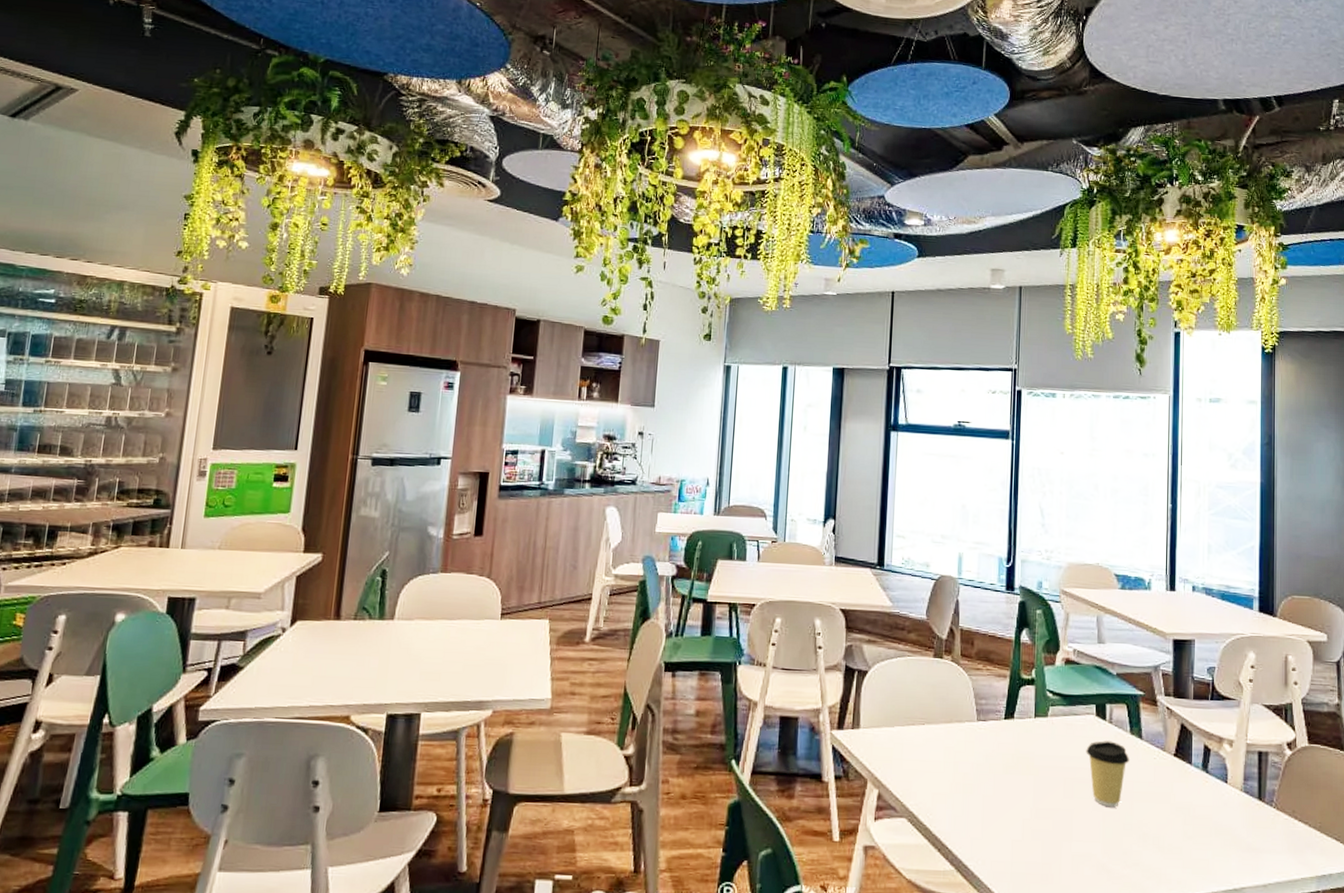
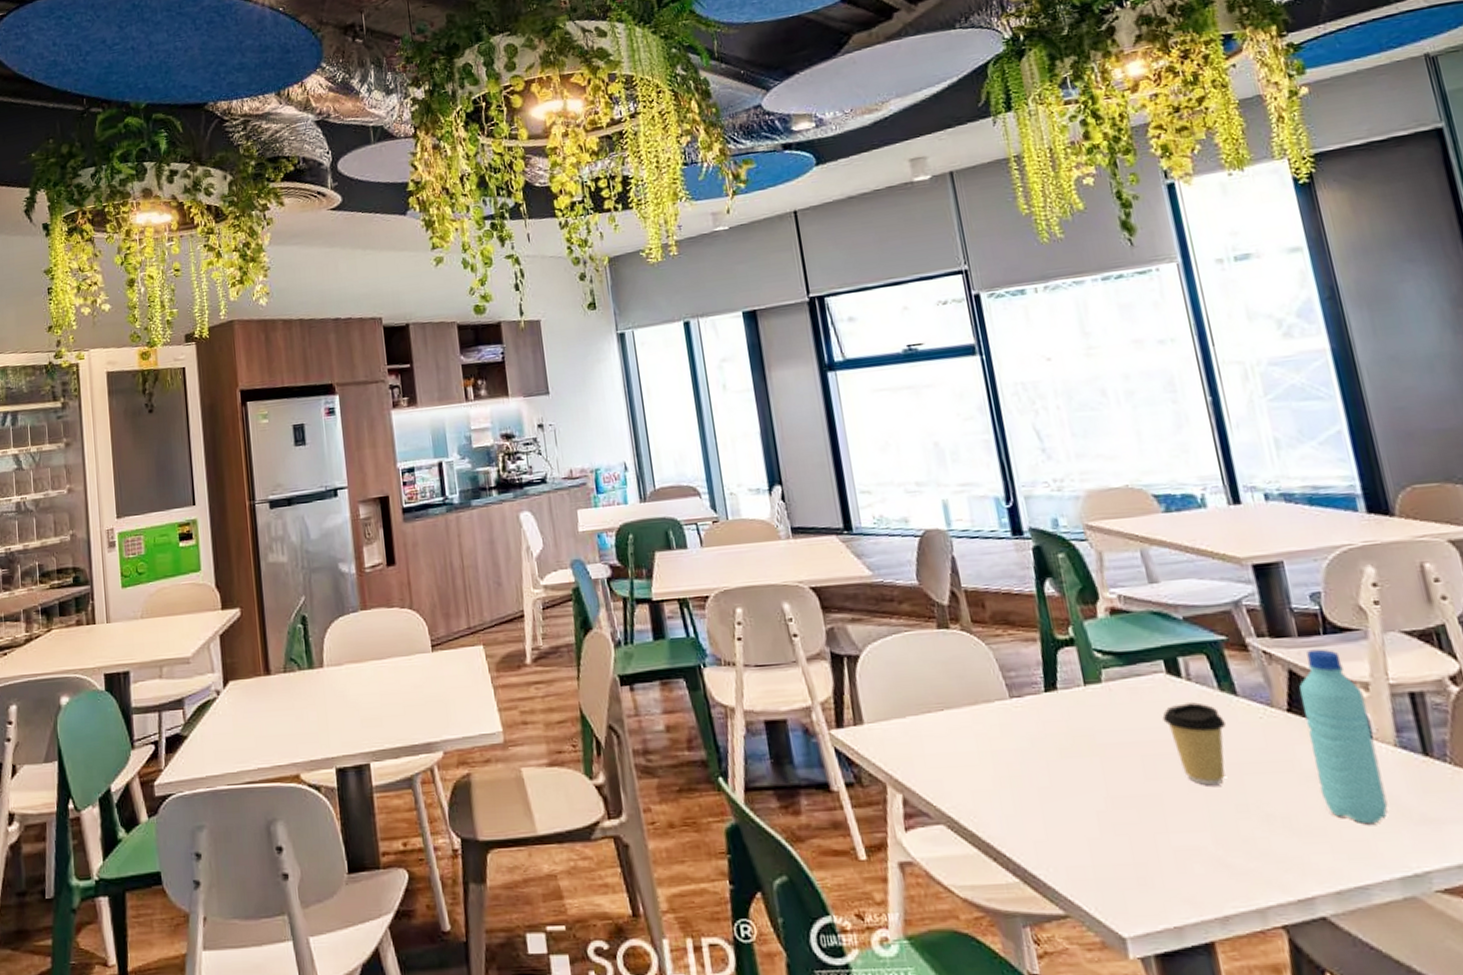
water bottle: none [1184,710,1228,848] -> present [1299,649,1388,825]

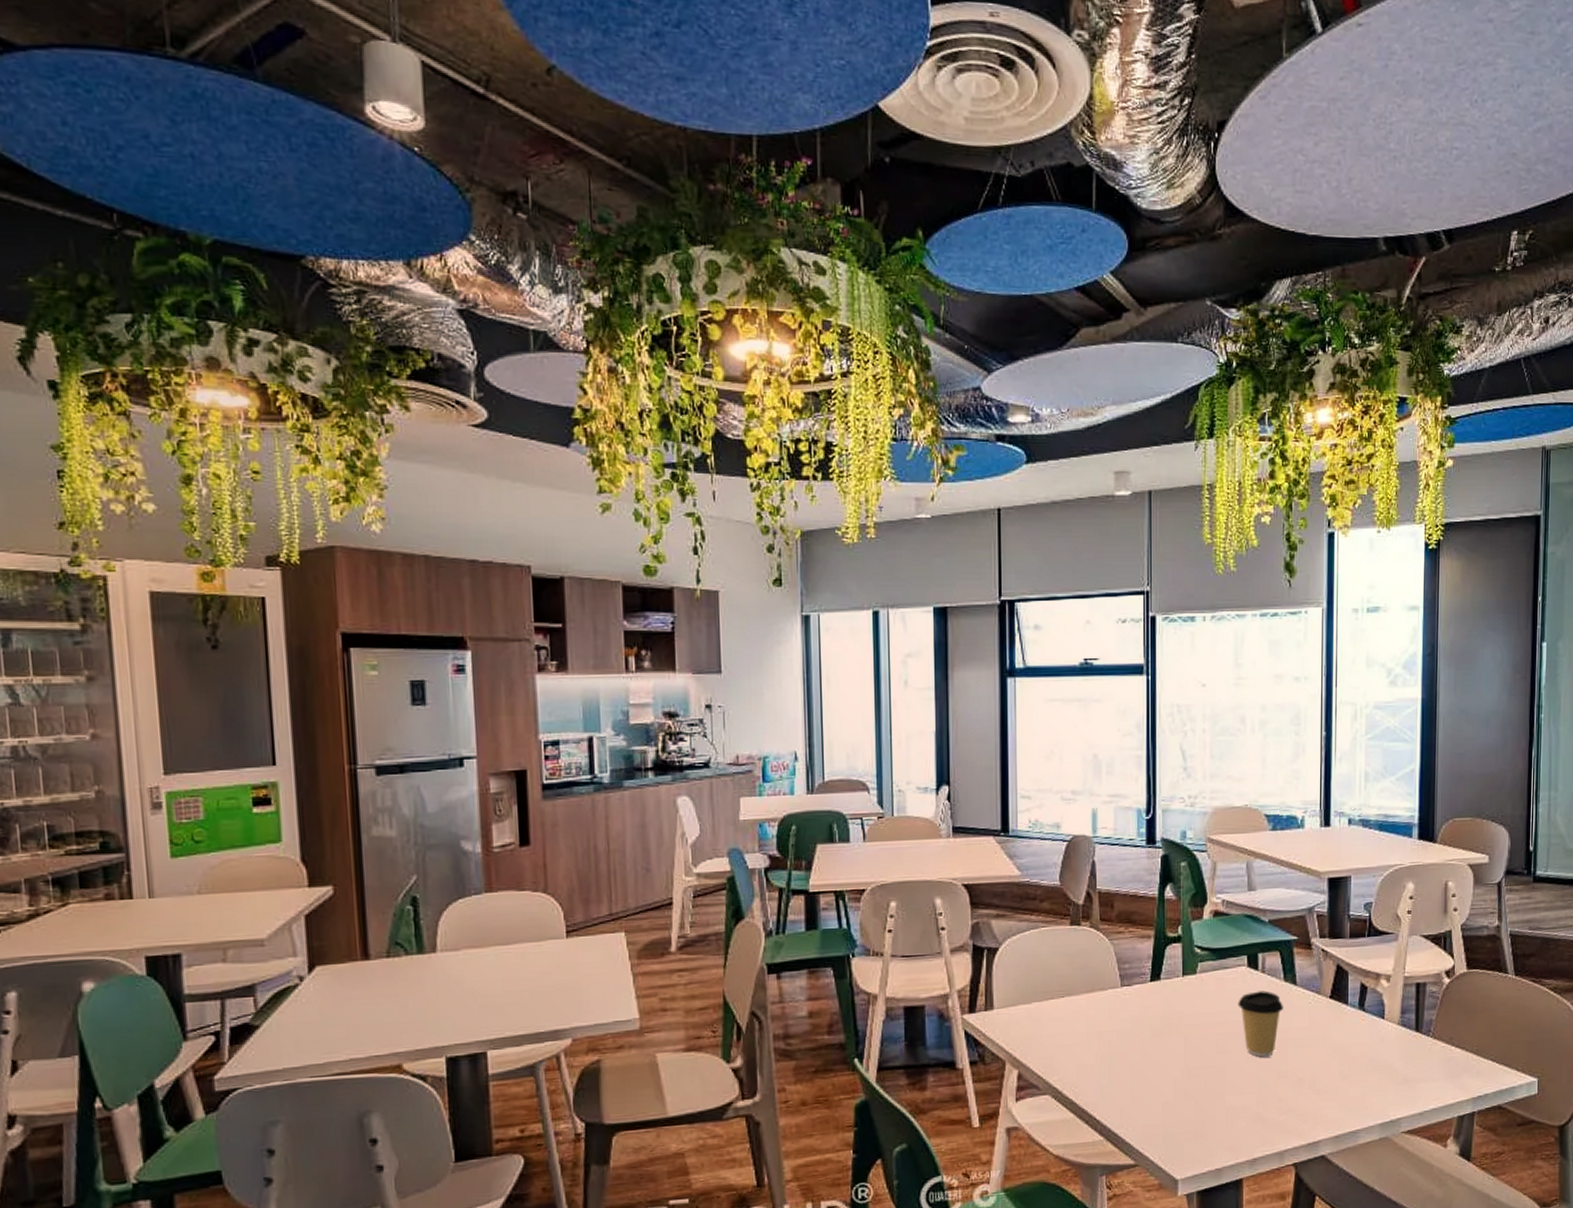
water bottle: present [1299,649,1388,825] -> none [1340,948,1385,1085]

